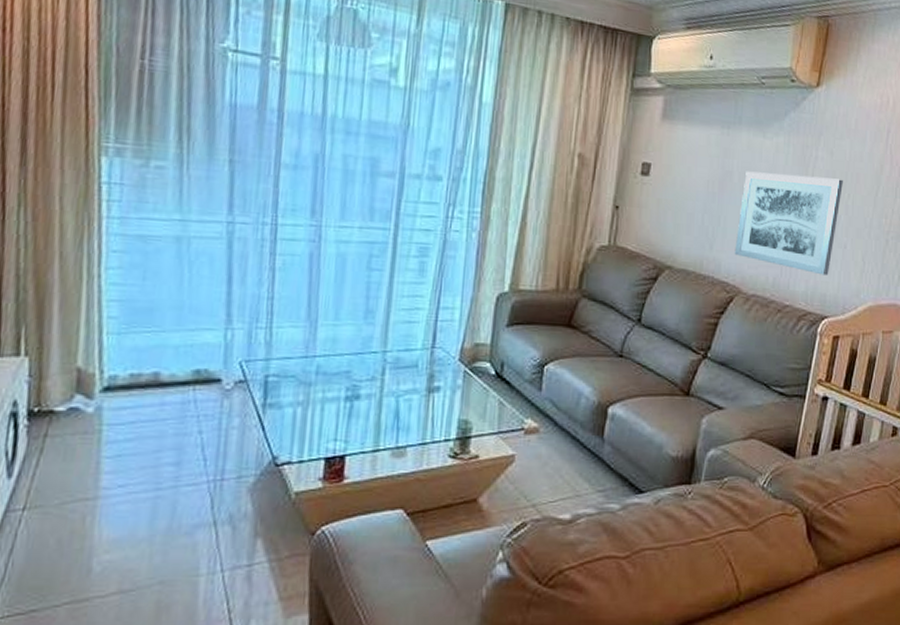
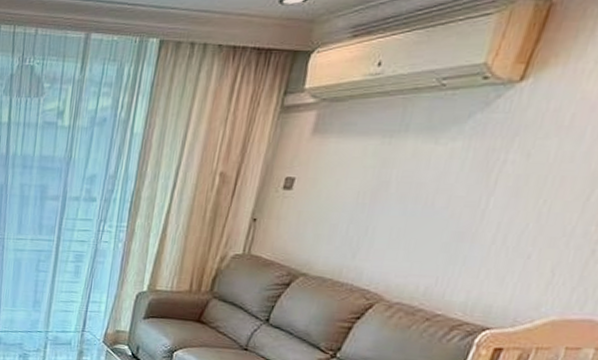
wall art: present [734,171,843,276] -> none [380,180,540,287]

